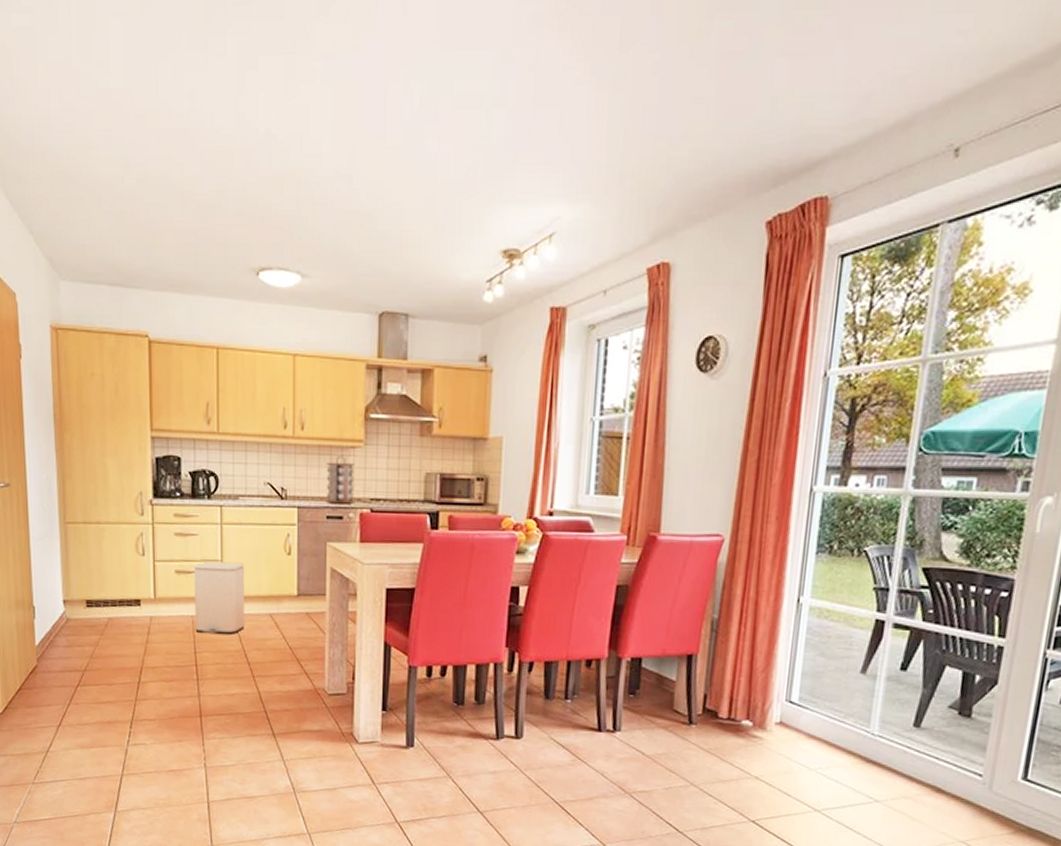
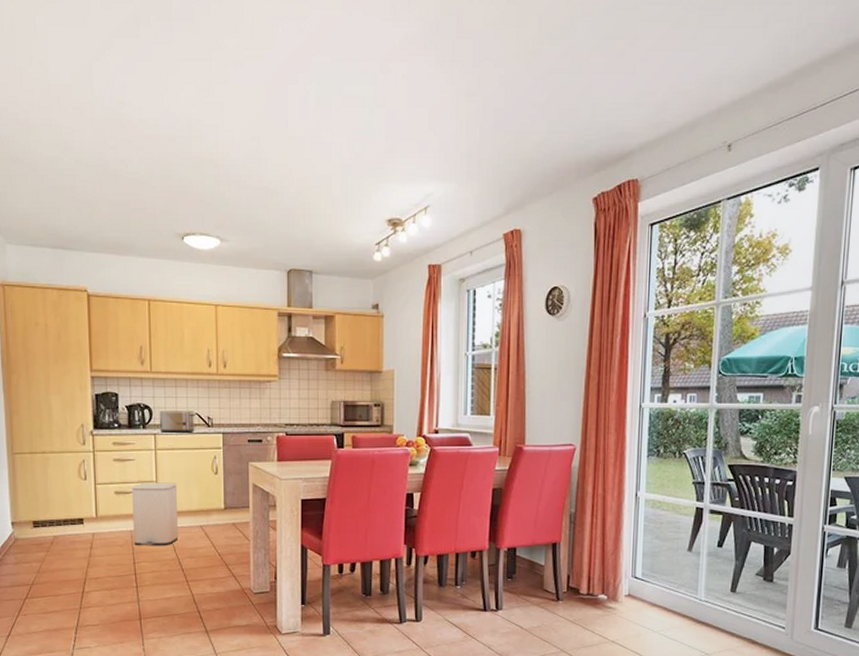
toaster: none [226,478,268,505] -> present [159,411,196,433]
spice rack: present [325,456,354,504] -> none [246,389,271,429]

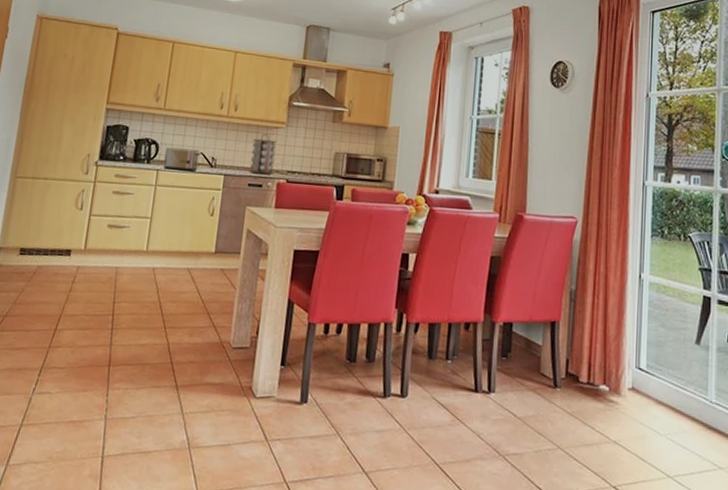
pedal bin: present [132,482,179,545] -> none [117,217,172,286]
spice rack: none [246,389,271,429] -> present [249,134,277,175]

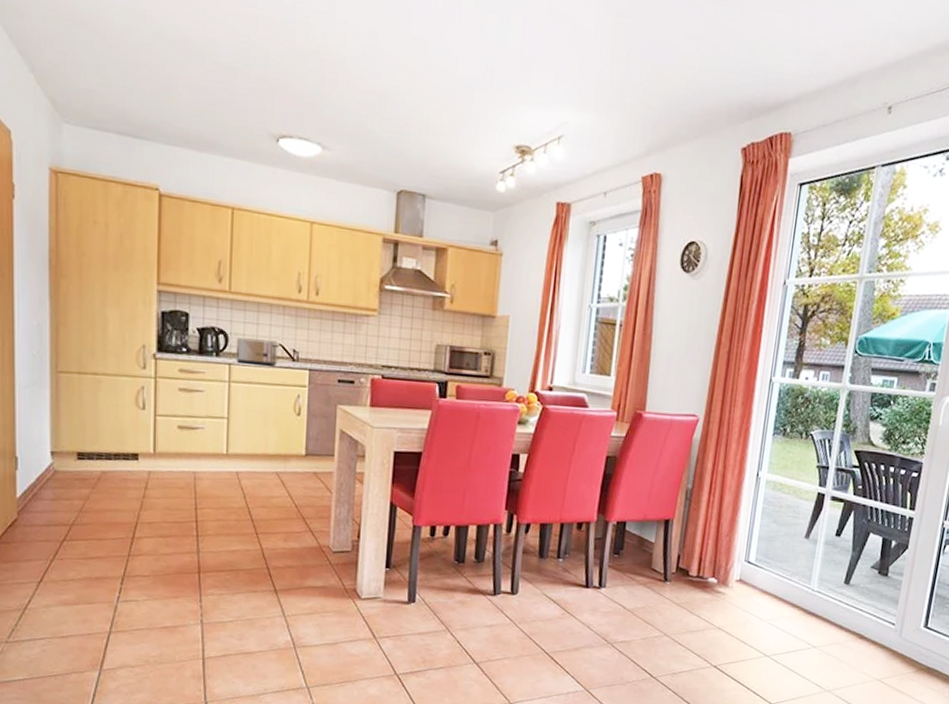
spice rack: present [249,134,277,175] -> none [338,323,368,370]

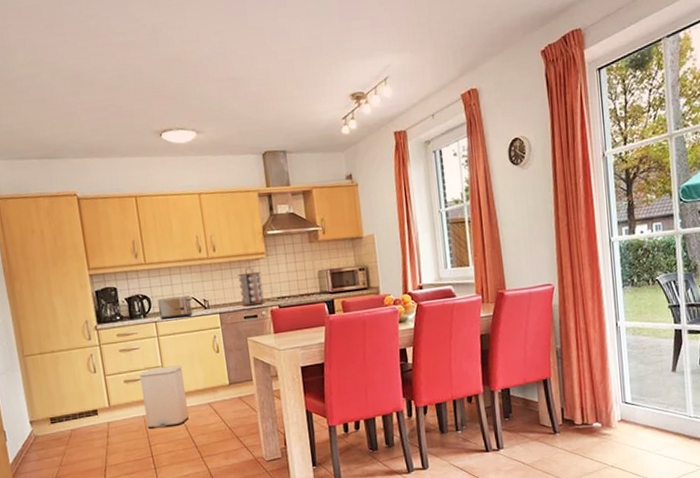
pedal bin: none [197,418,253,492] -> present [139,365,190,429]
spice rack: none [338,323,368,370] -> present [237,267,264,306]

